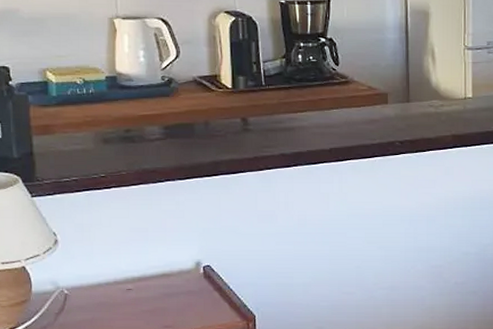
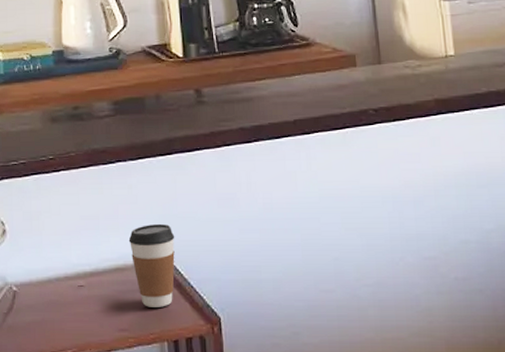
coffee cup: none [175,236,218,307] -> present [128,223,175,307]

